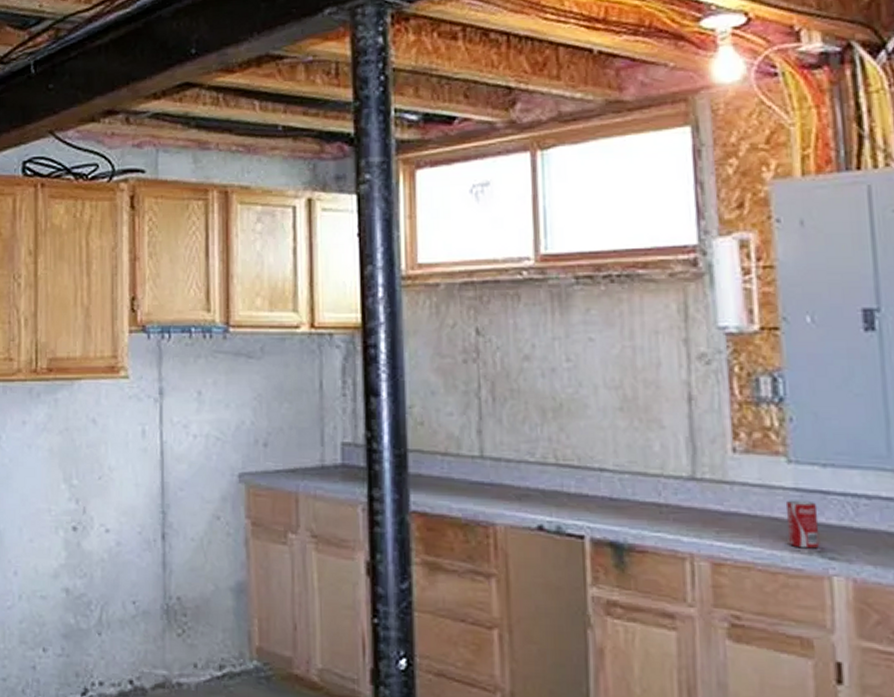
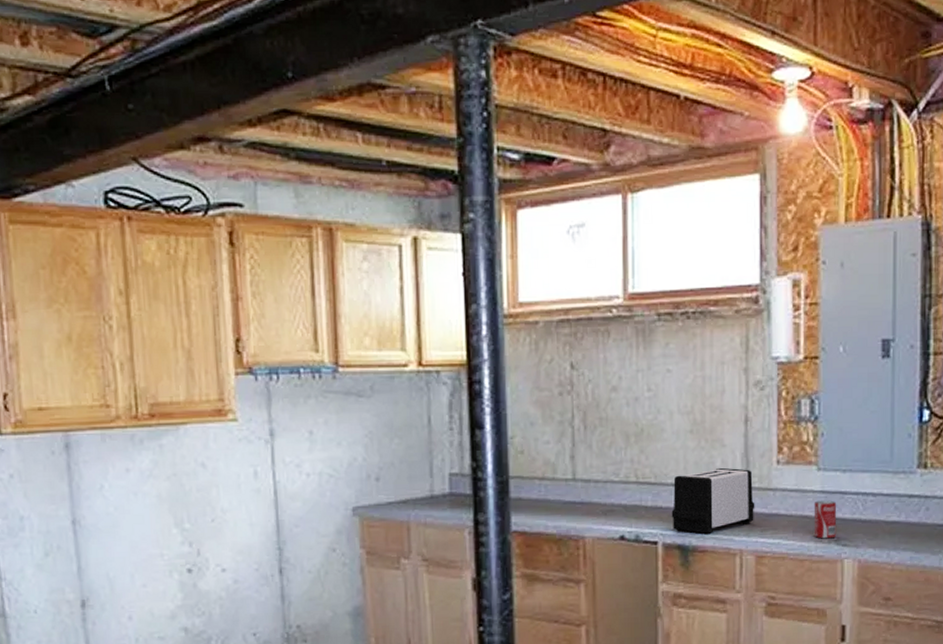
toaster: none [600,452,707,532] -> present [671,467,755,535]

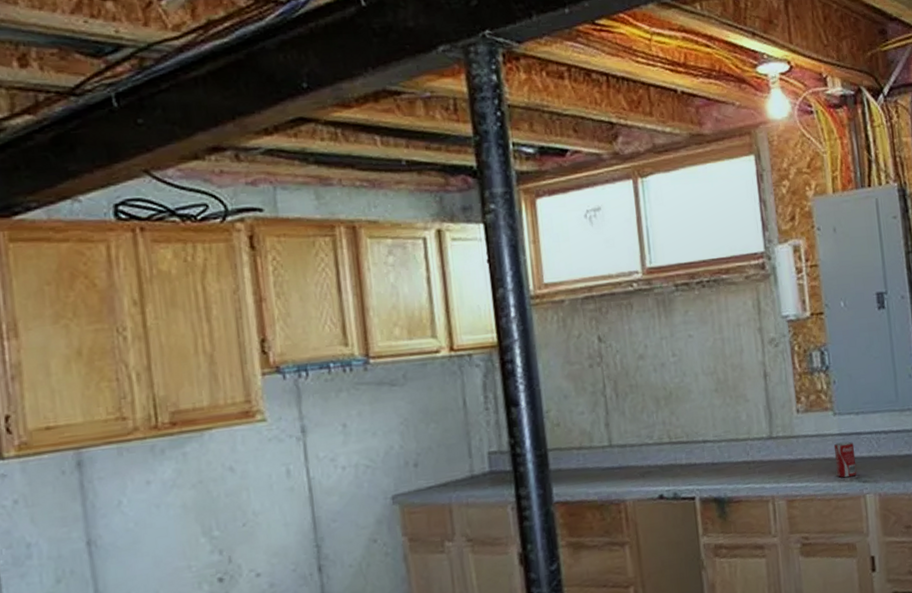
toaster: present [671,467,755,535] -> none [704,420,782,486]

